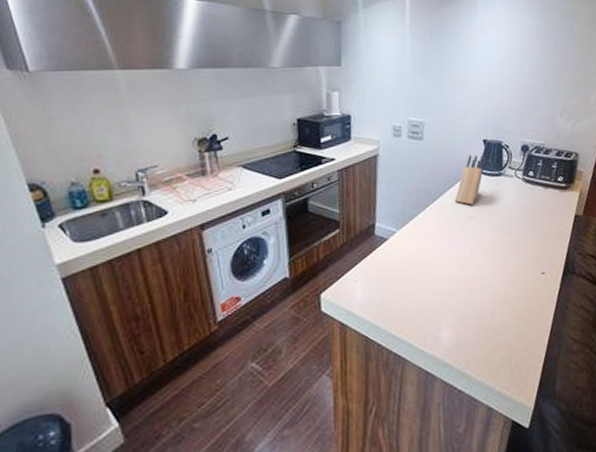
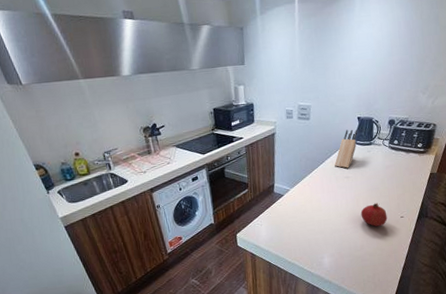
fruit: none [489,253,525,286] -> present [360,203,388,227]

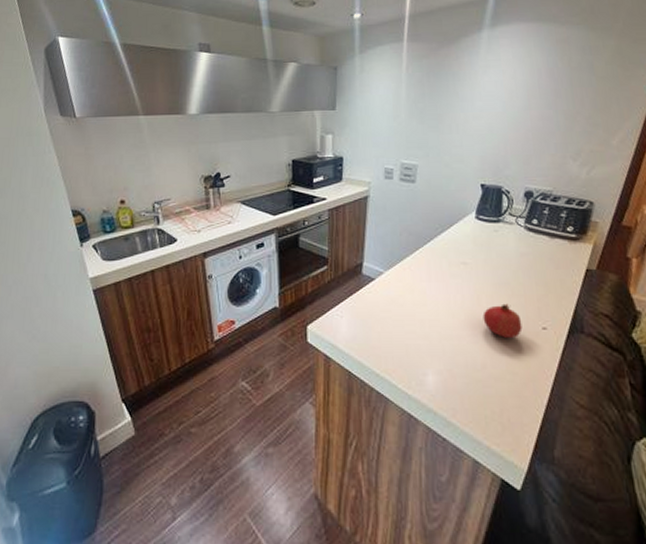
knife block: present [334,129,358,169] -> none [447,199,481,251]

